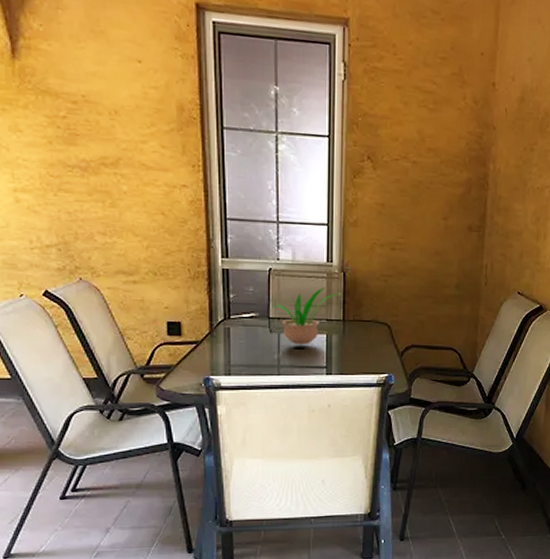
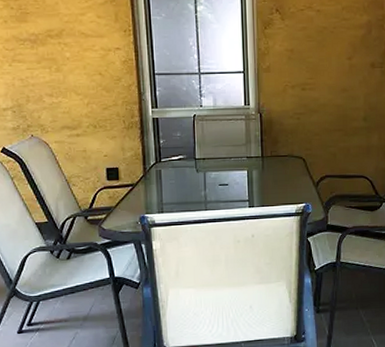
potted plant: present [271,287,339,345] -> none [197,128,257,182]

